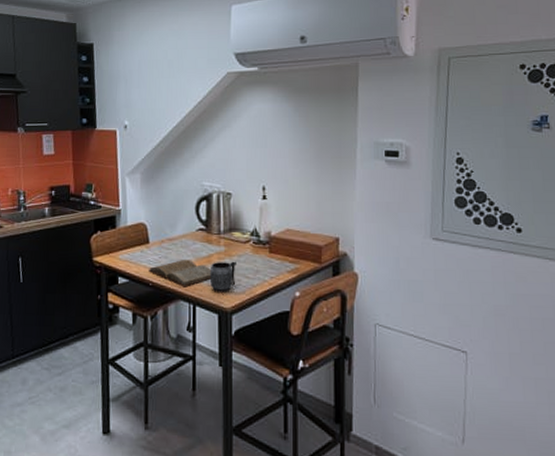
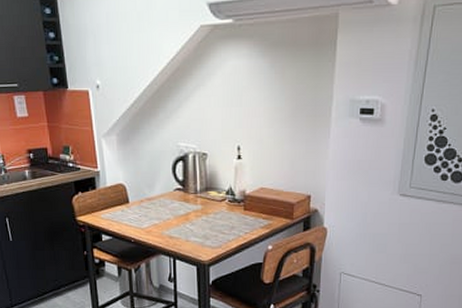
book: present [149,259,211,287] -> none [130,217,189,243]
mug: present [209,261,236,292] -> none [187,218,213,247]

